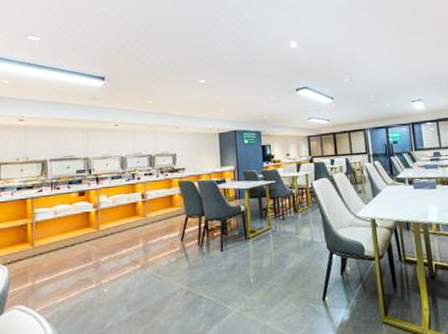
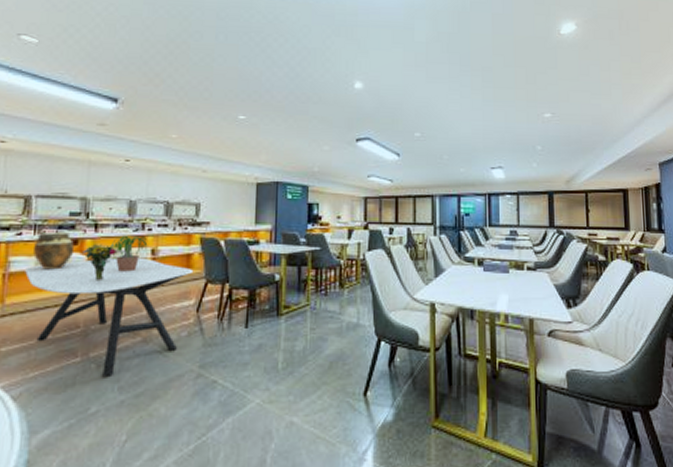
dining table: none [47,201,176,298] -> present [25,257,194,376]
vessel: none [52,187,83,217] -> present [33,232,75,270]
bouquet: none [88,191,117,223] -> present [81,243,120,281]
potted plant: none [111,183,139,214] -> present [111,235,148,272]

